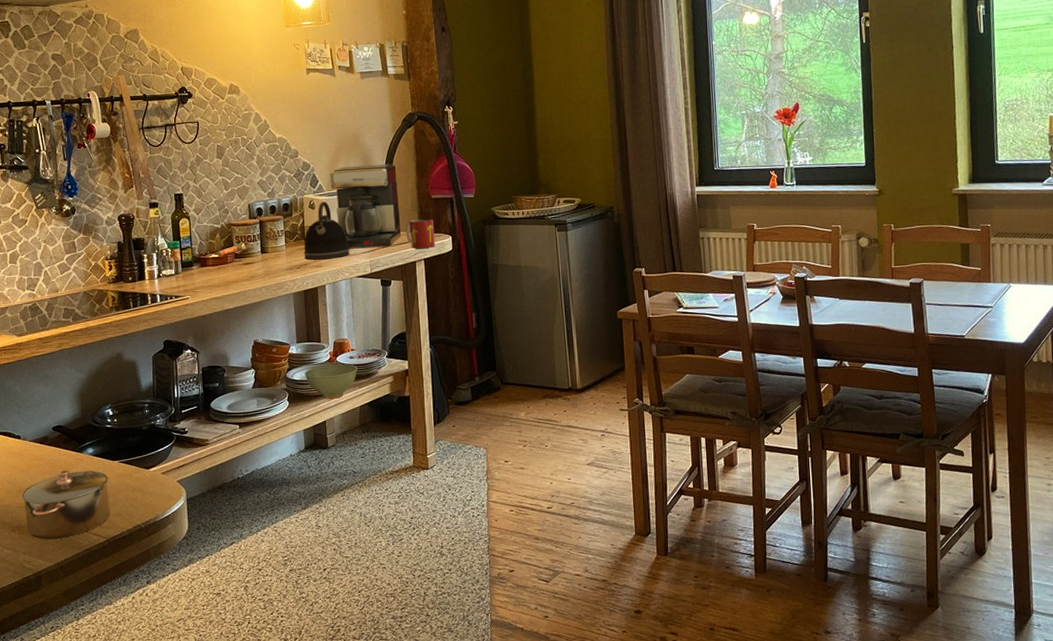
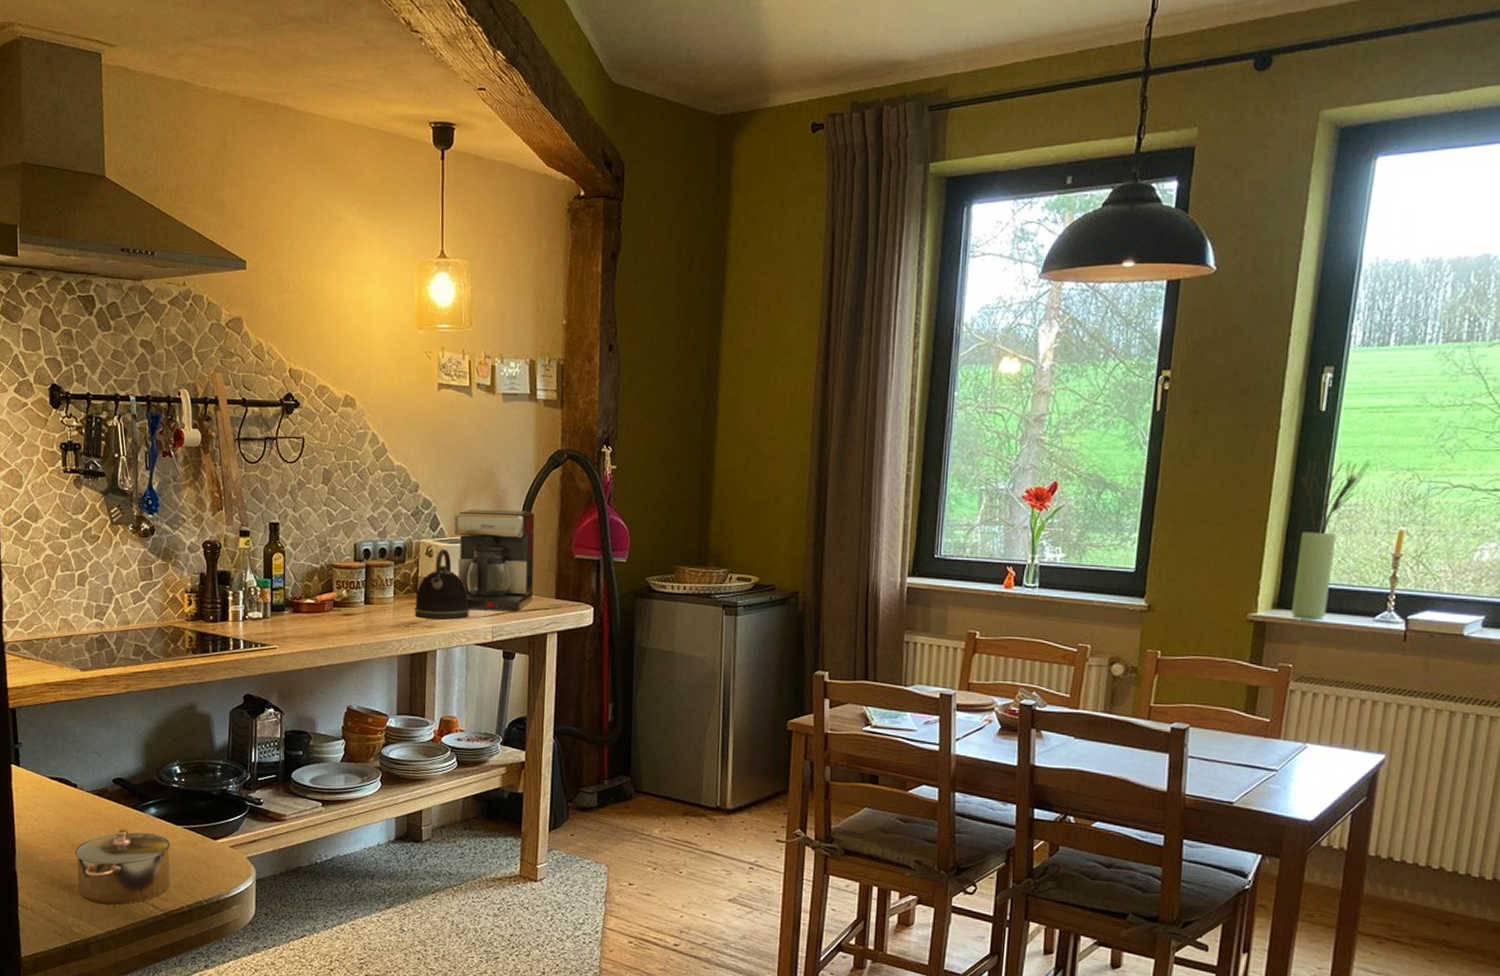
bowl: present [304,364,358,399] -> none [402,745,466,786]
mug: present [405,218,436,249] -> none [538,582,574,618]
vase: none [974,64,1022,189] -> present [1292,454,1371,620]

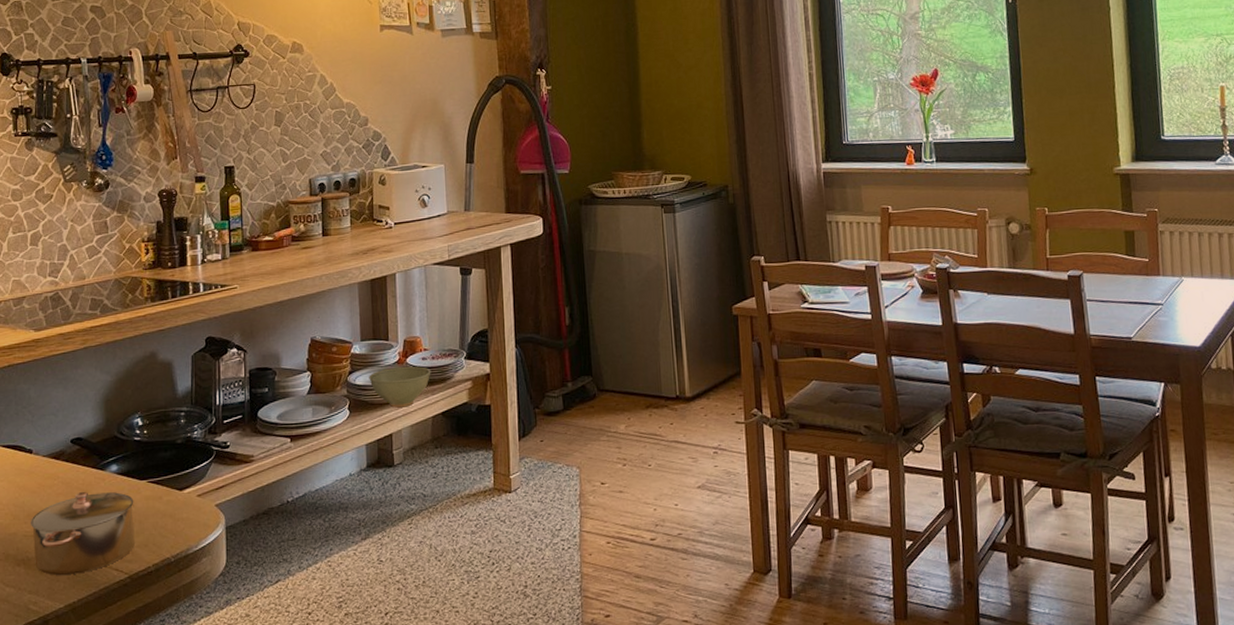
bowl: none [402,745,466,786] -> present [369,366,431,408]
kettle: present [414,549,469,620] -> none [372,176,425,245]
coffee maker: present [453,509,535,612] -> none [403,133,485,231]
vase: present [1292,454,1371,620] -> none [1135,27,1187,169]

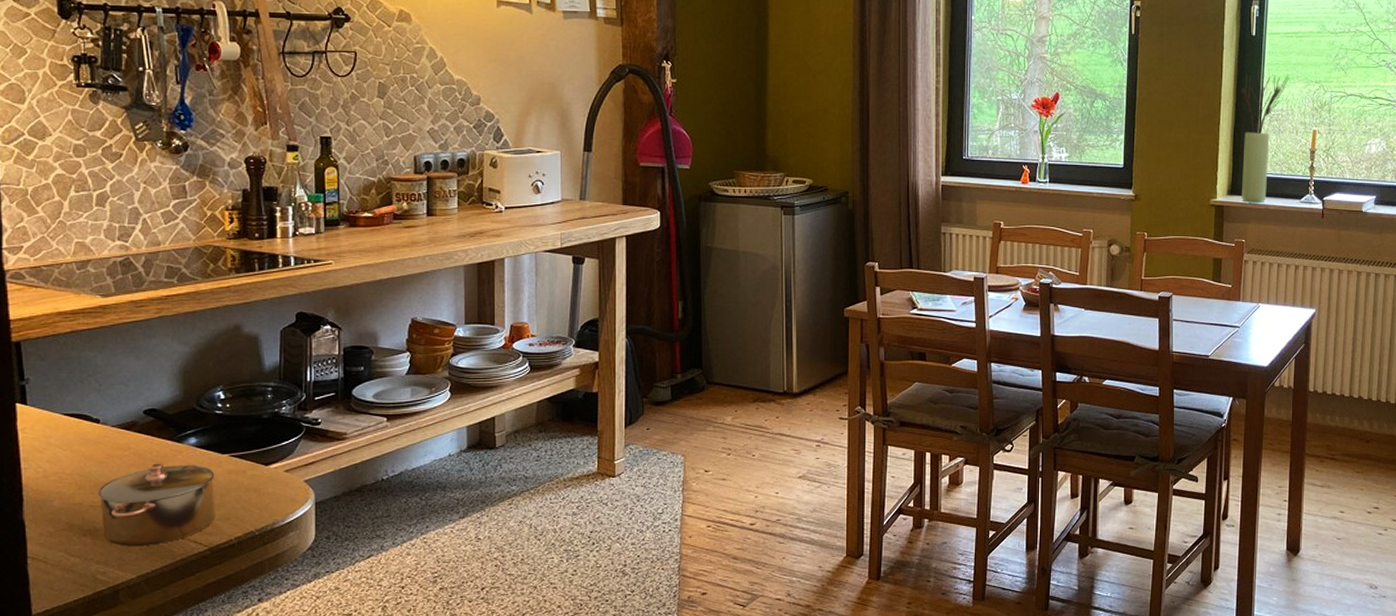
bowl: present [369,366,431,408] -> none [472,351,538,392]
vase: none [1135,27,1187,169] -> present [1241,69,1290,203]

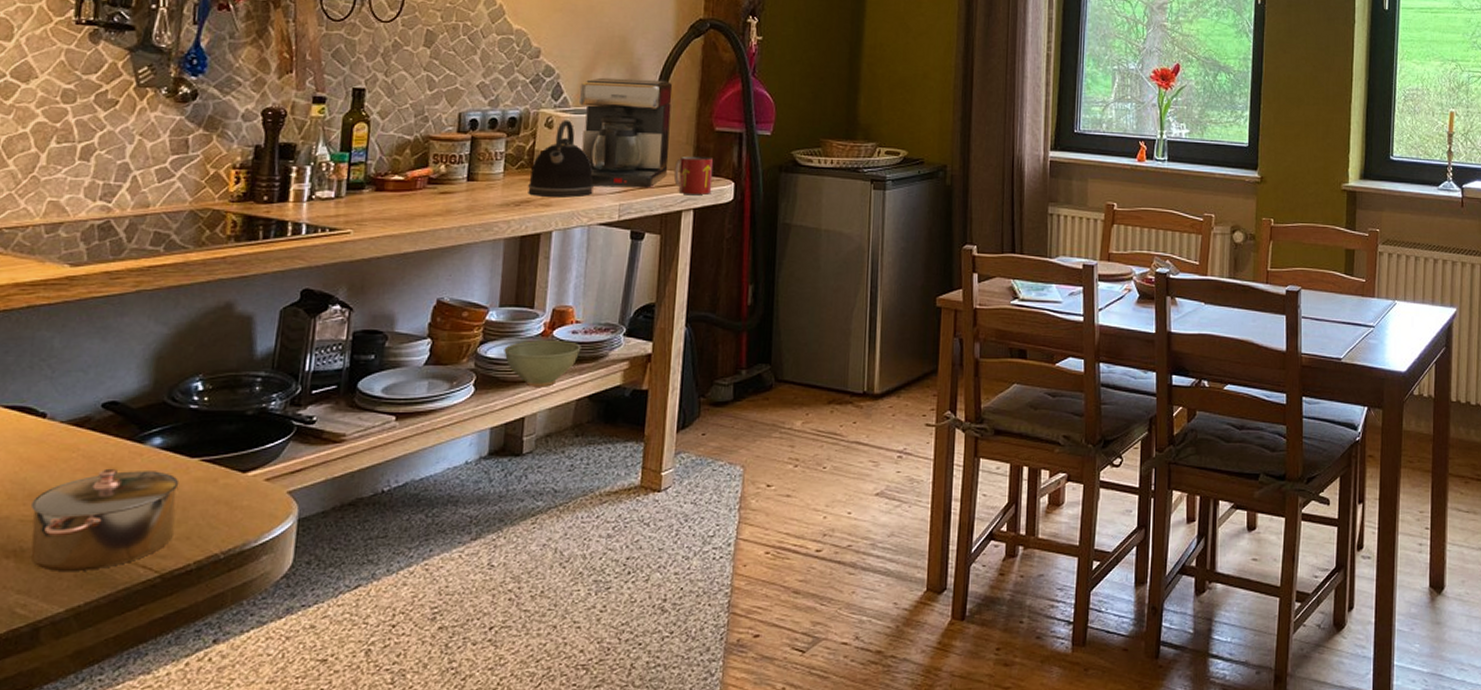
bowl: none [472,351,538,392] -> present [504,339,582,387]
kettle: none [480,160,537,228] -> present [528,120,594,198]
coffee maker: none [517,121,601,219] -> present [579,77,673,188]
mug: none [606,189,641,223] -> present [673,156,714,195]
vase: present [1241,69,1290,203] -> none [1374,45,1425,189]

